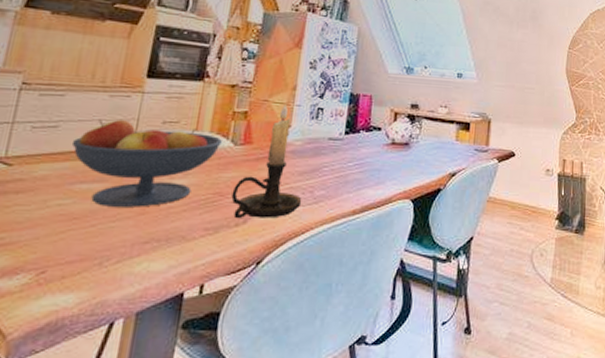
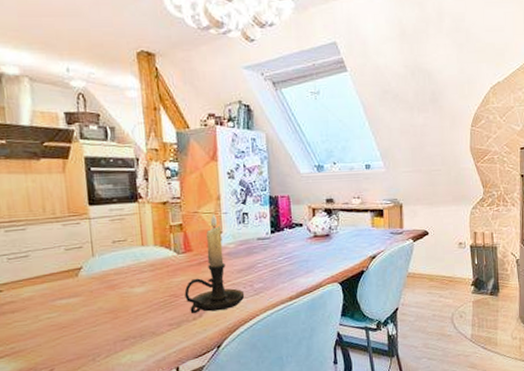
fruit bowl: present [71,119,222,207] -> none [43,244,166,316]

